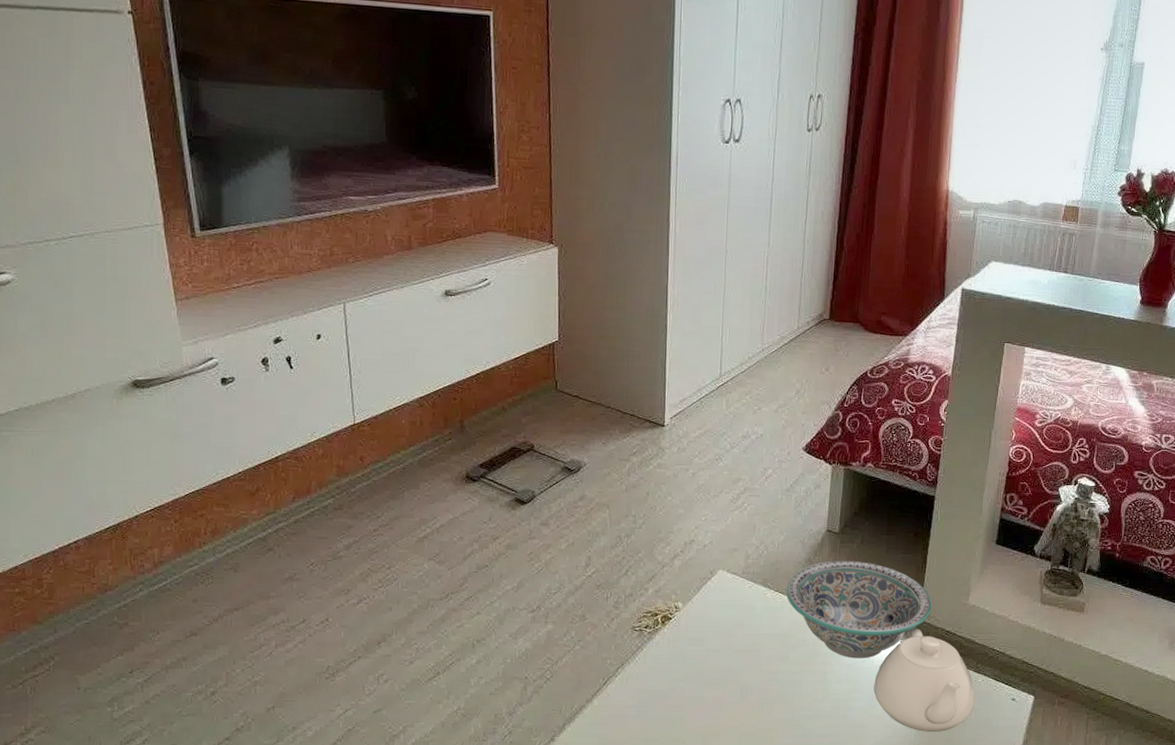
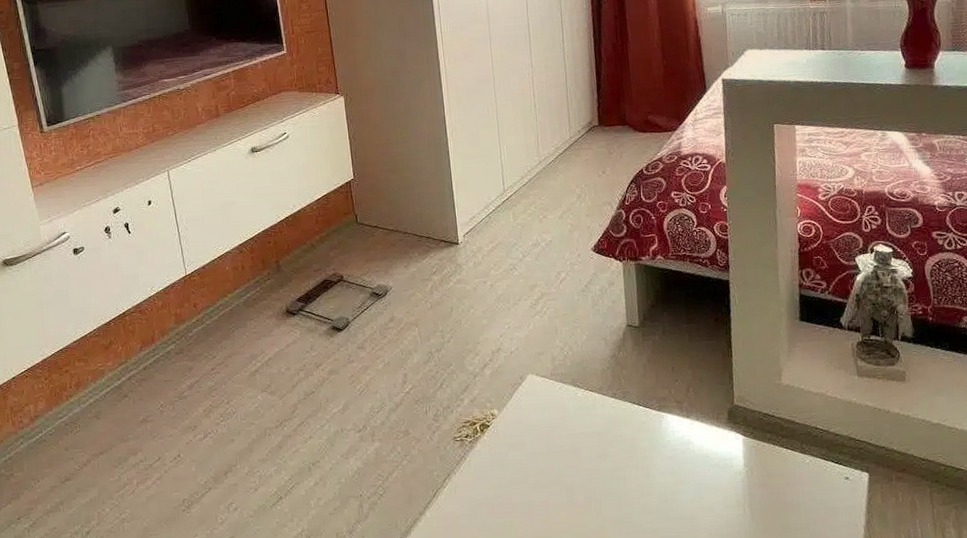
decorative bowl: present [785,560,933,659] -> none [595,352,746,450]
teapot: present [874,628,975,733] -> none [698,413,807,519]

